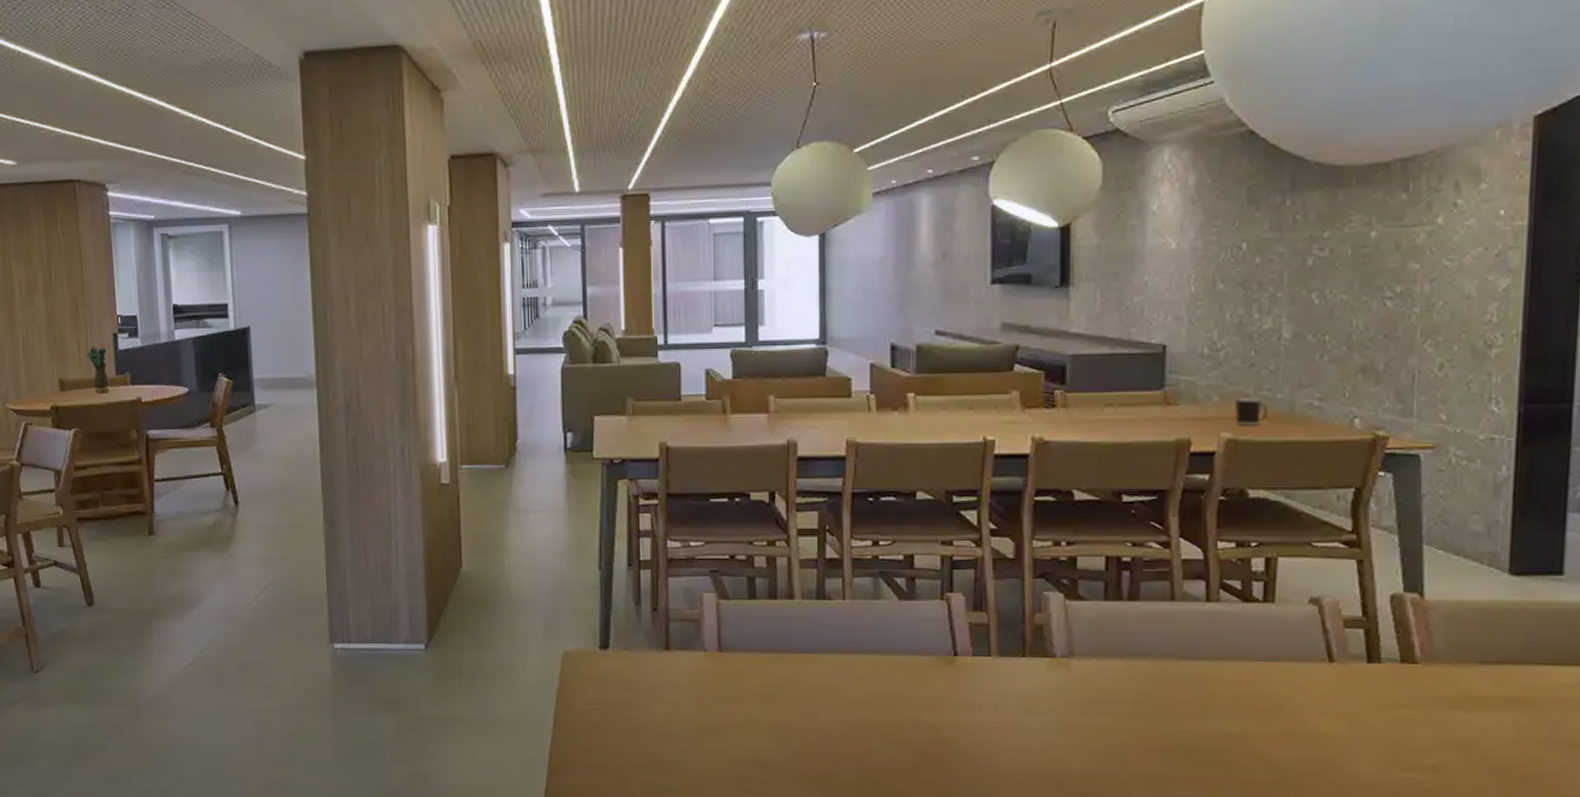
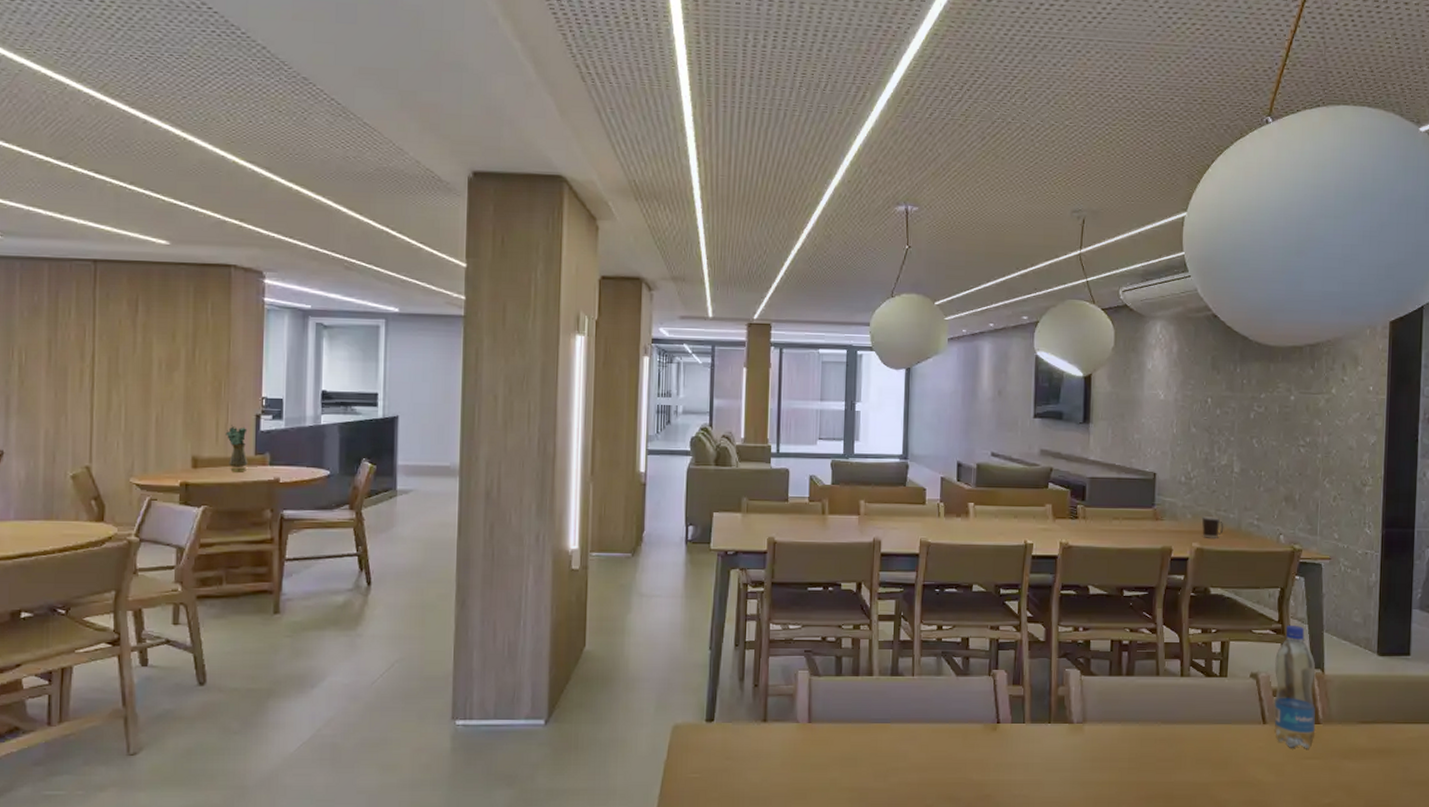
bottle: none [1346,535,1410,696] -> present [1274,624,1316,749]

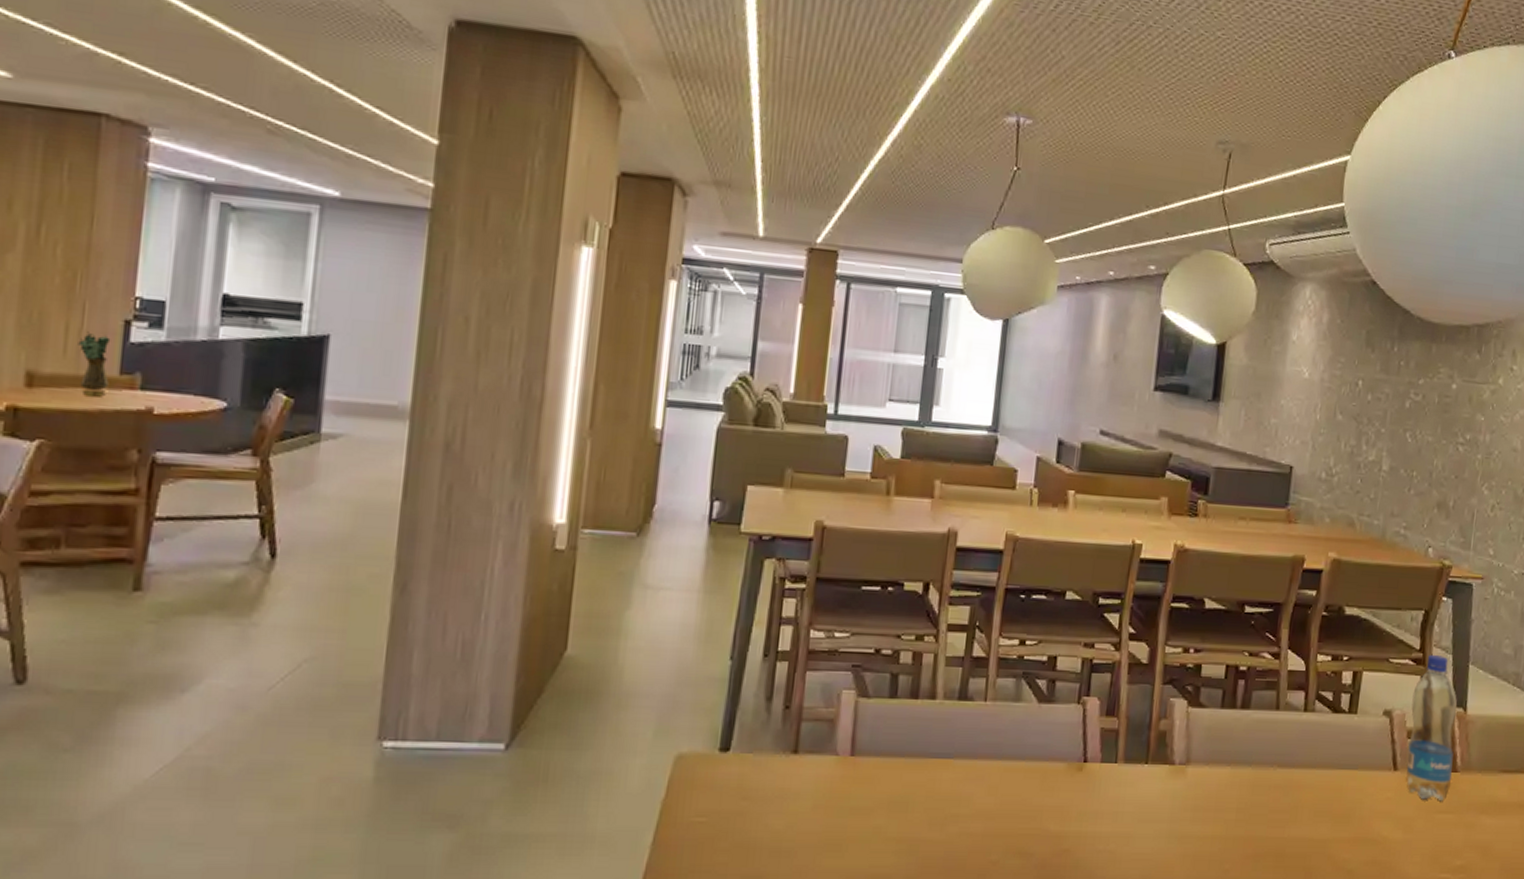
mug: present [1201,516,1224,539] -> none [1340,521,1367,549]

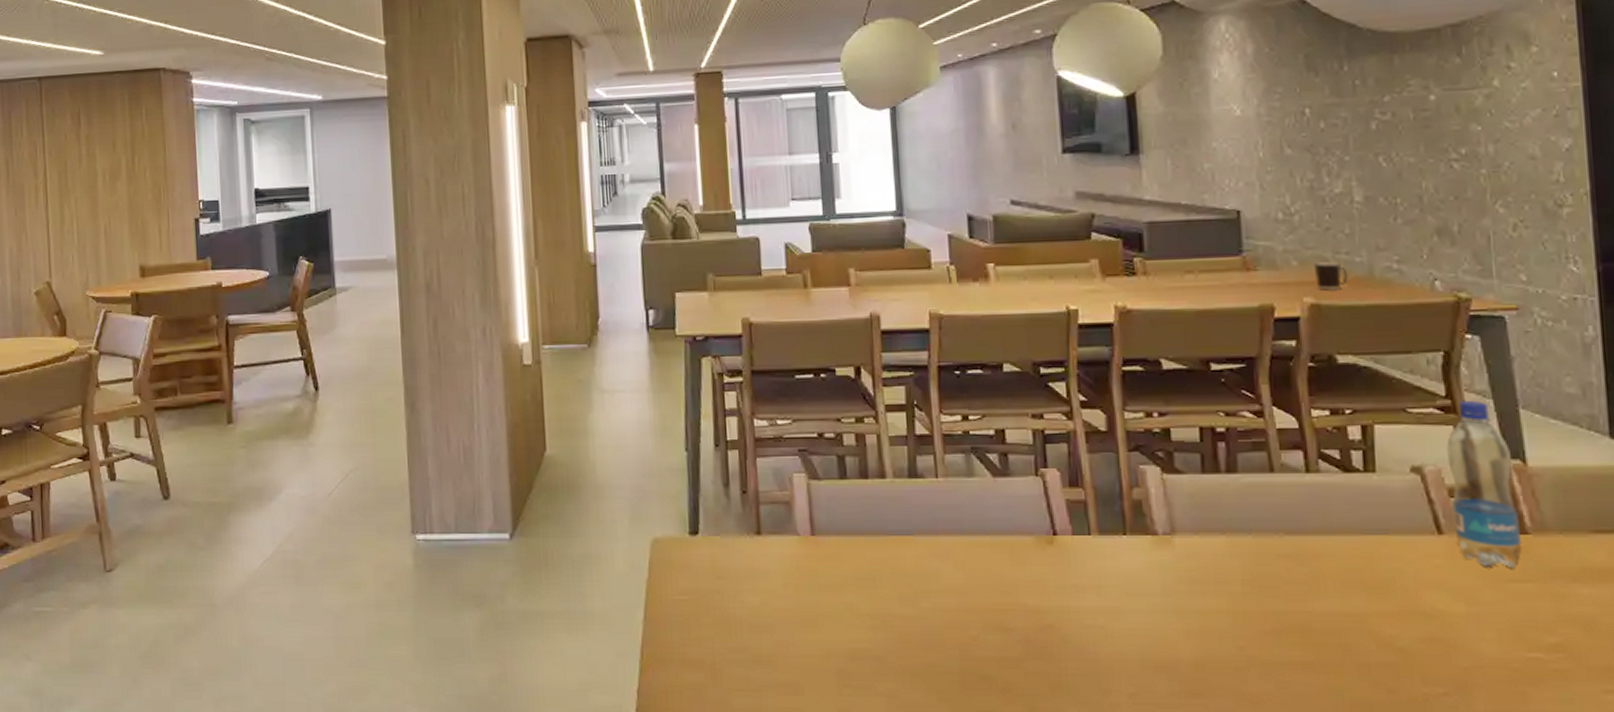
vase: present [78,331,111,399] -> none [168,231,191,280]
mug: none [1340,521,1367,549] -> present [1313,262,1349,292]

